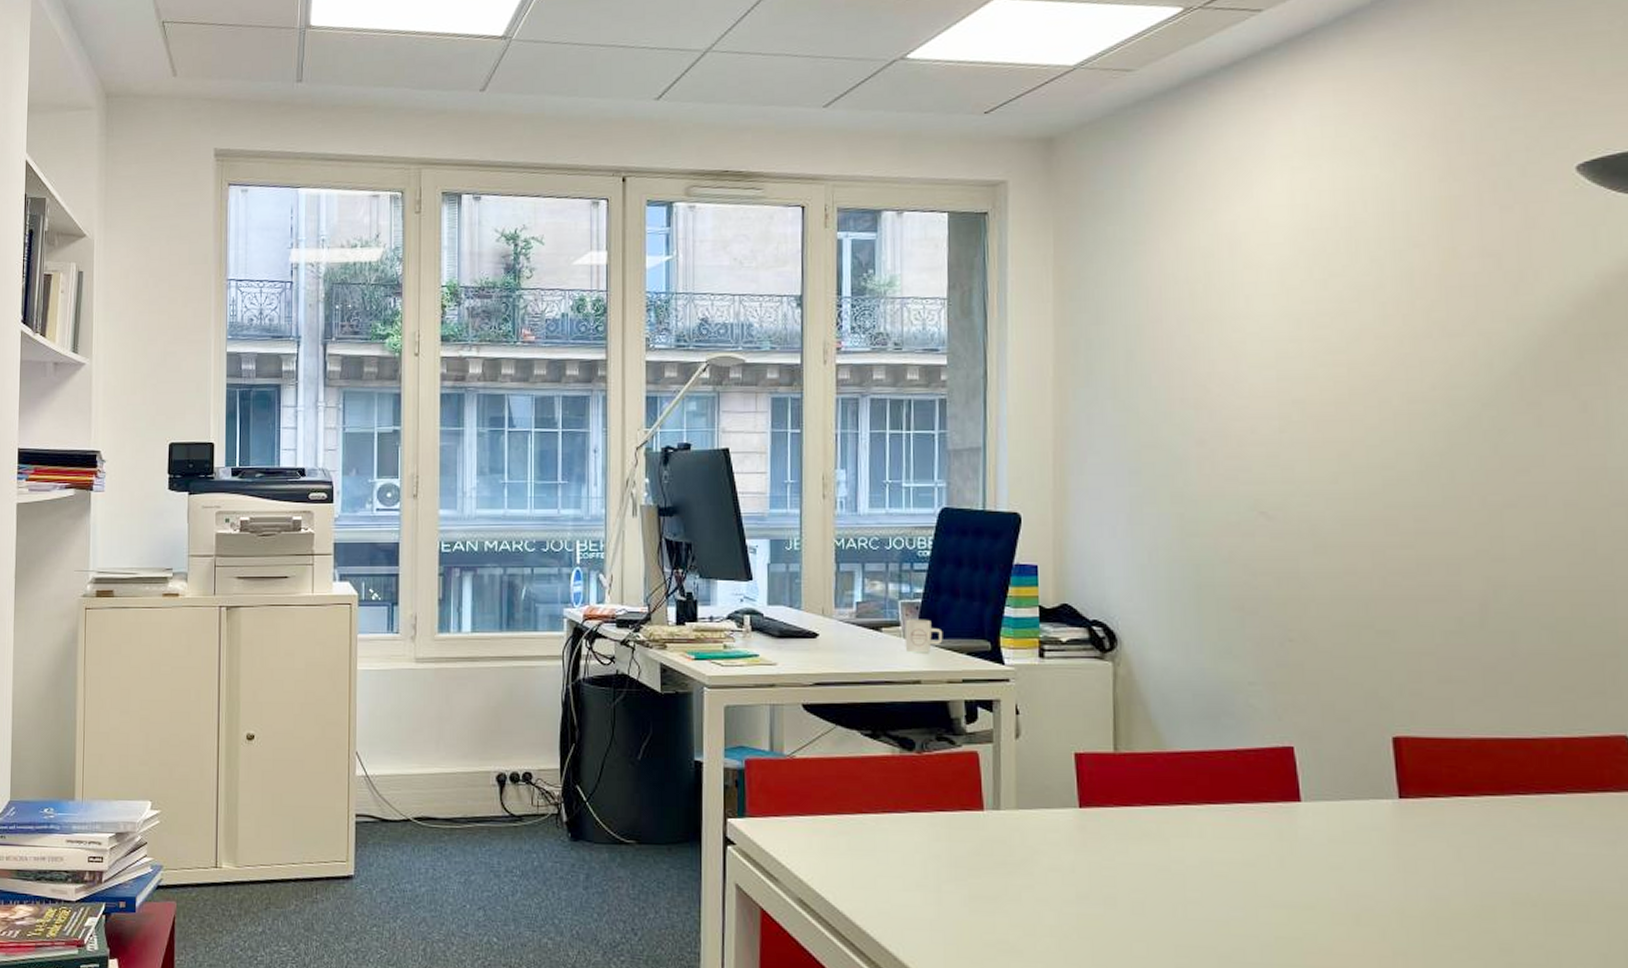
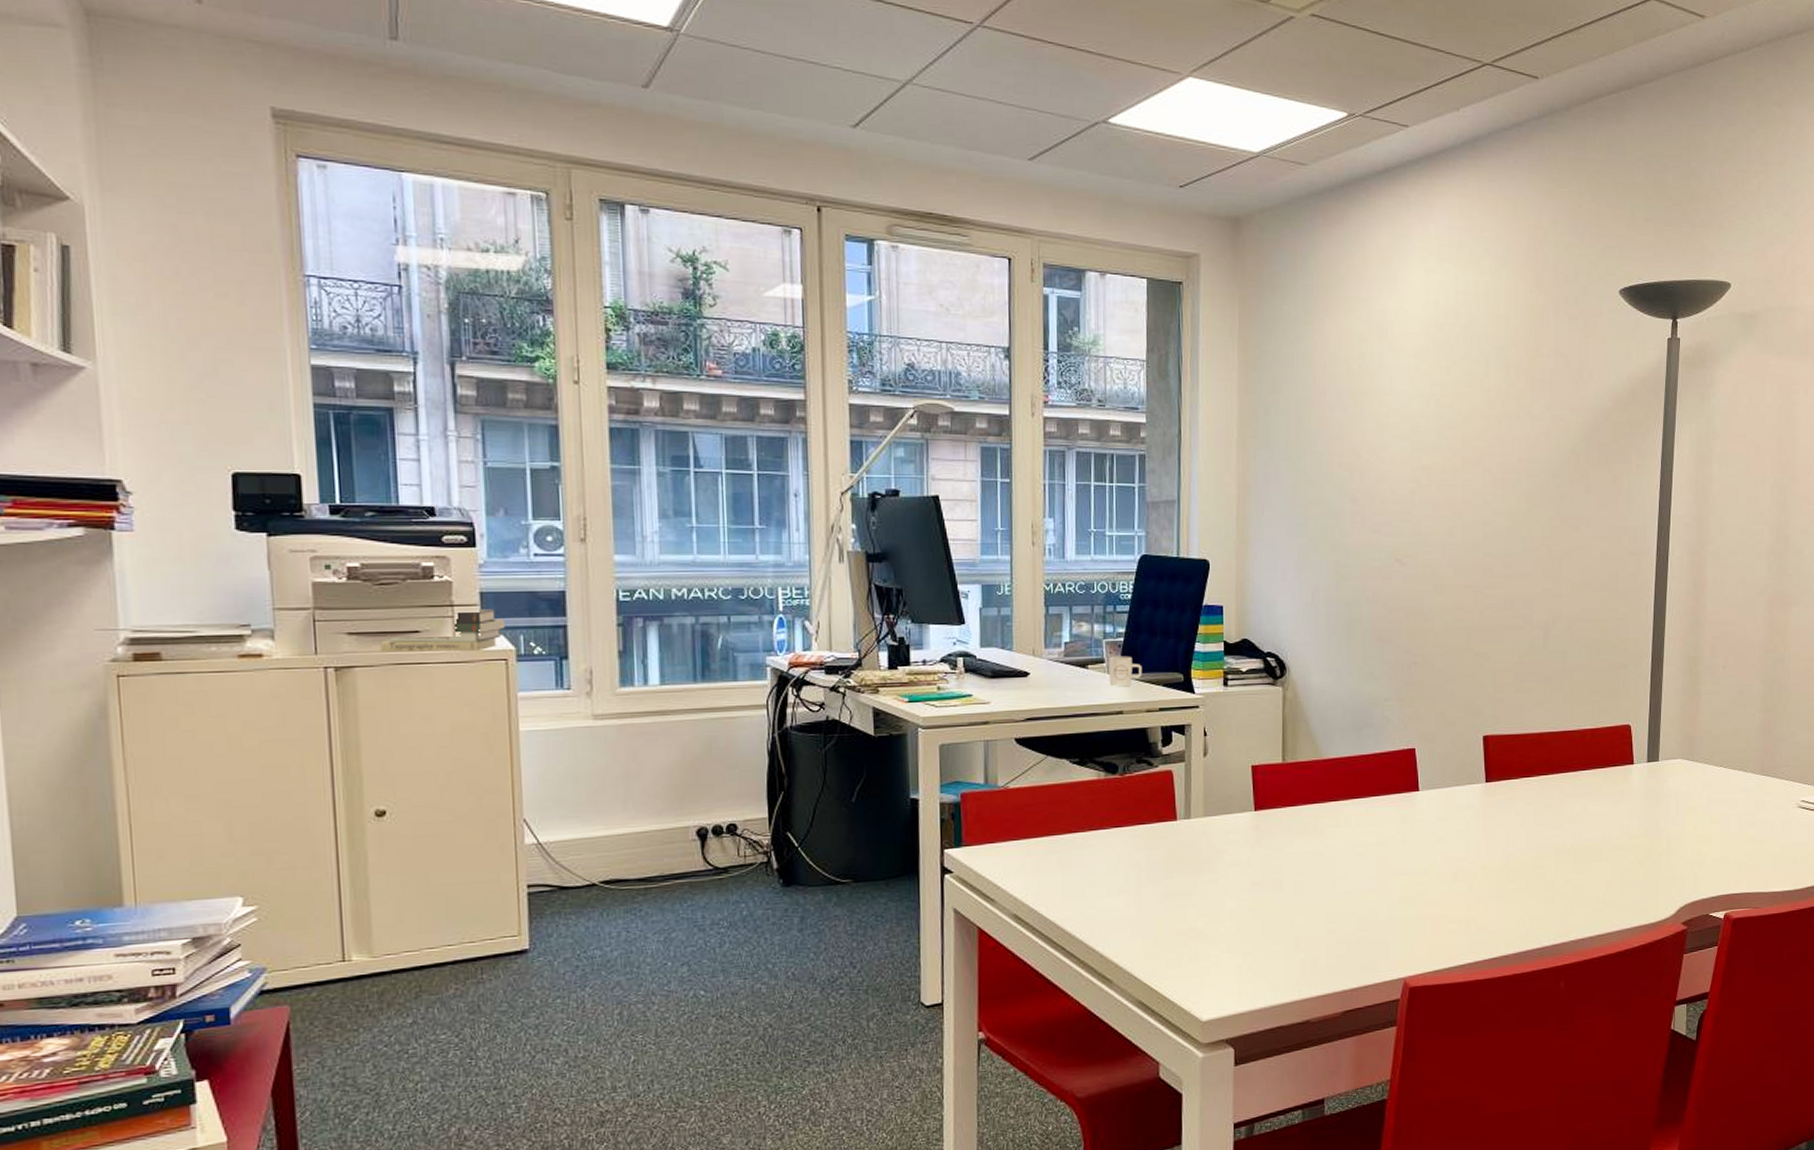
books: none [259,558,351,596] -> present [380,609,505,652]

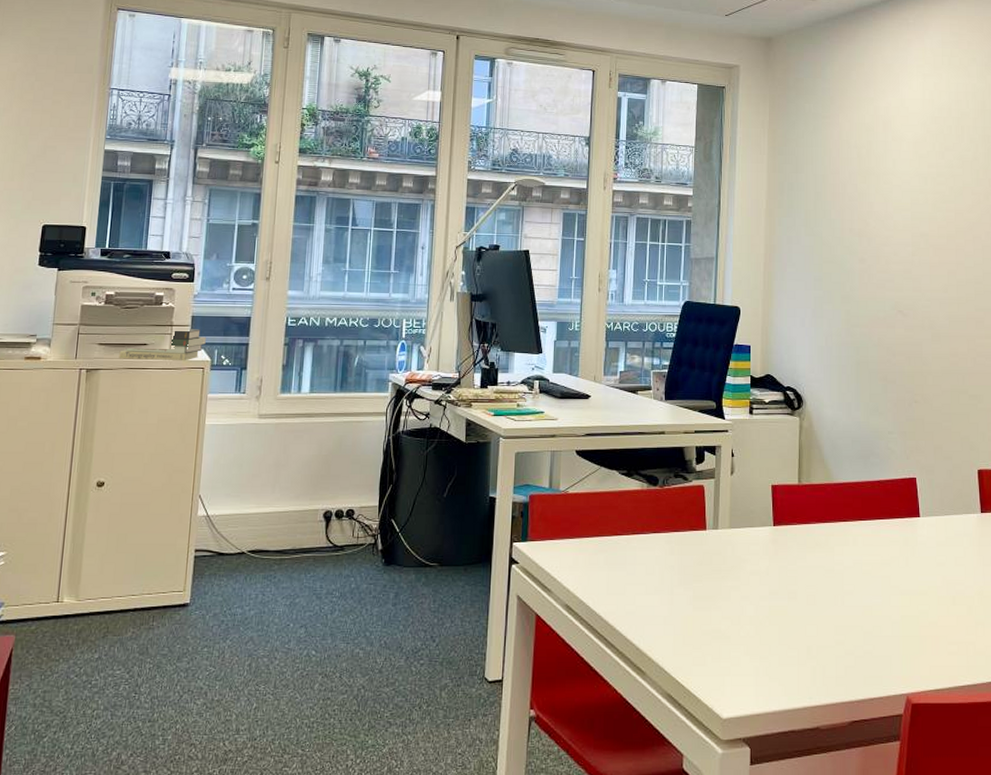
mug: present [1108,656,1143,687] -> none [654,384,682,411]

